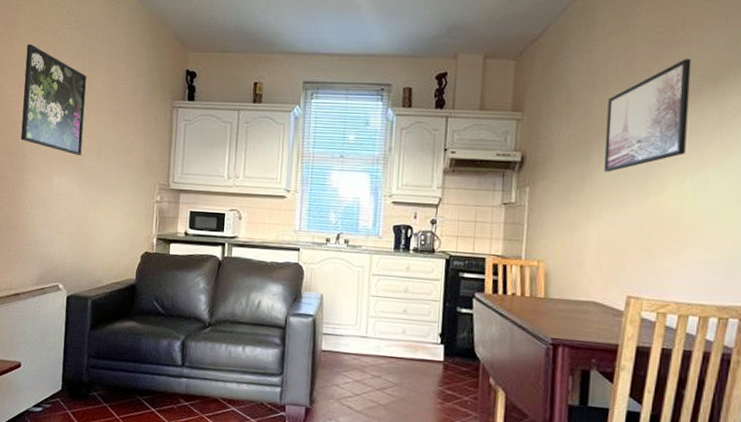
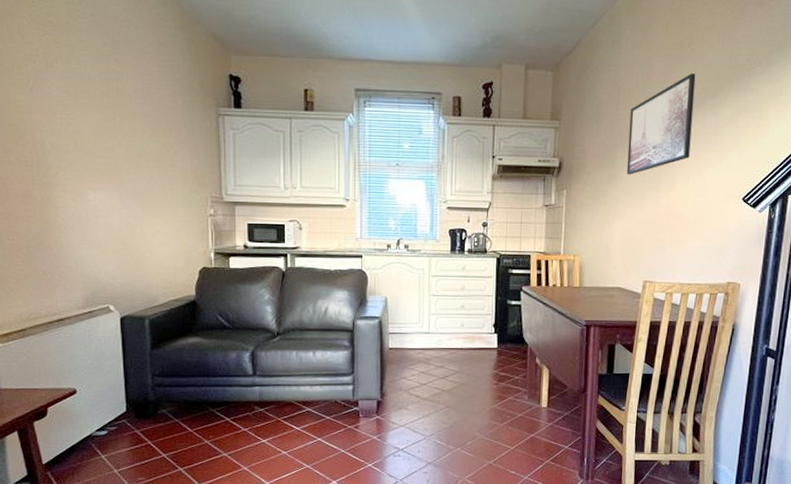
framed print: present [21,44,87,155] -> none [33,40,118,168]

